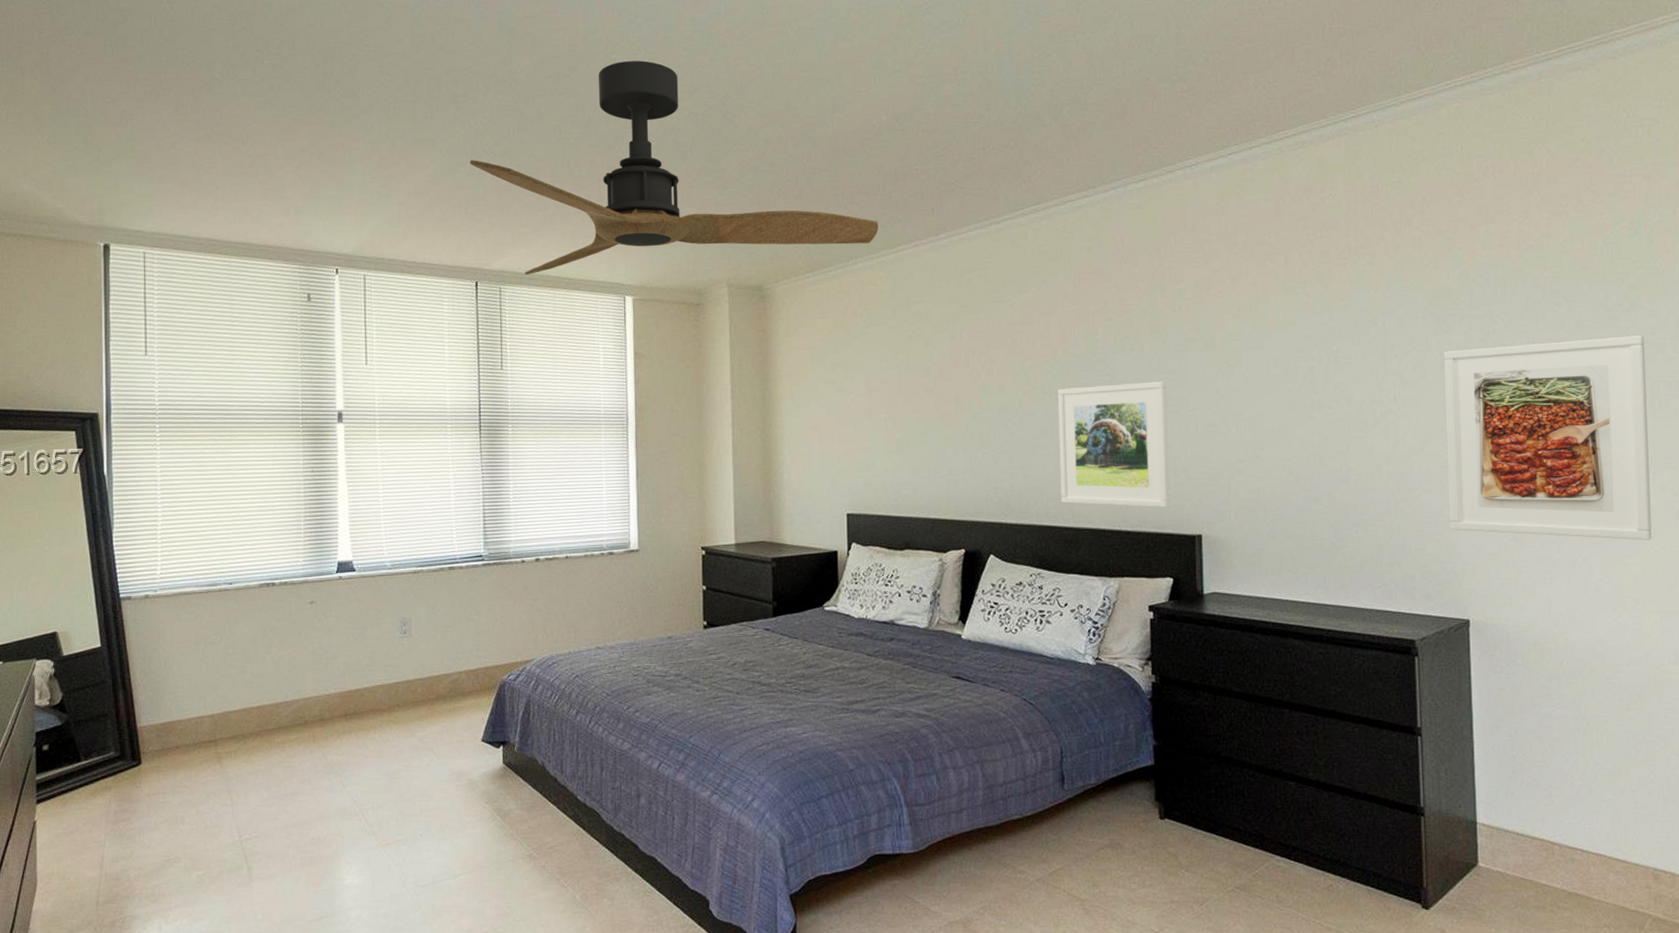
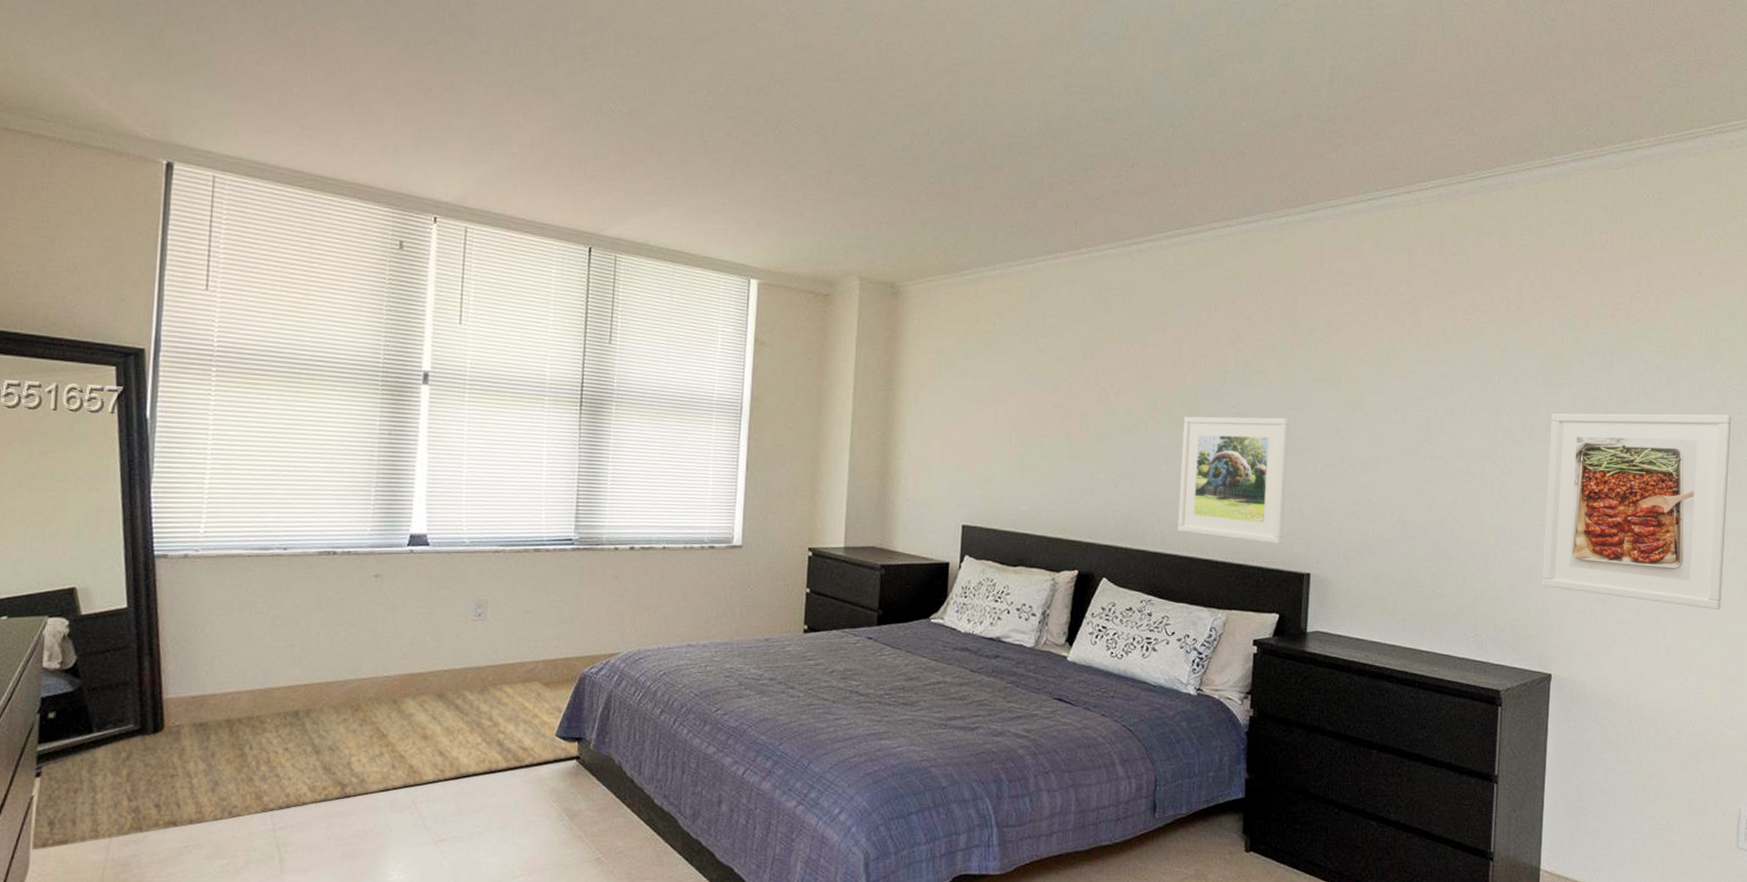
rug: none [37,691,505,870] -> present [32,681,580,851]
ceiling fan: present [470,60,879,275] -> none [593,31,1020,251]

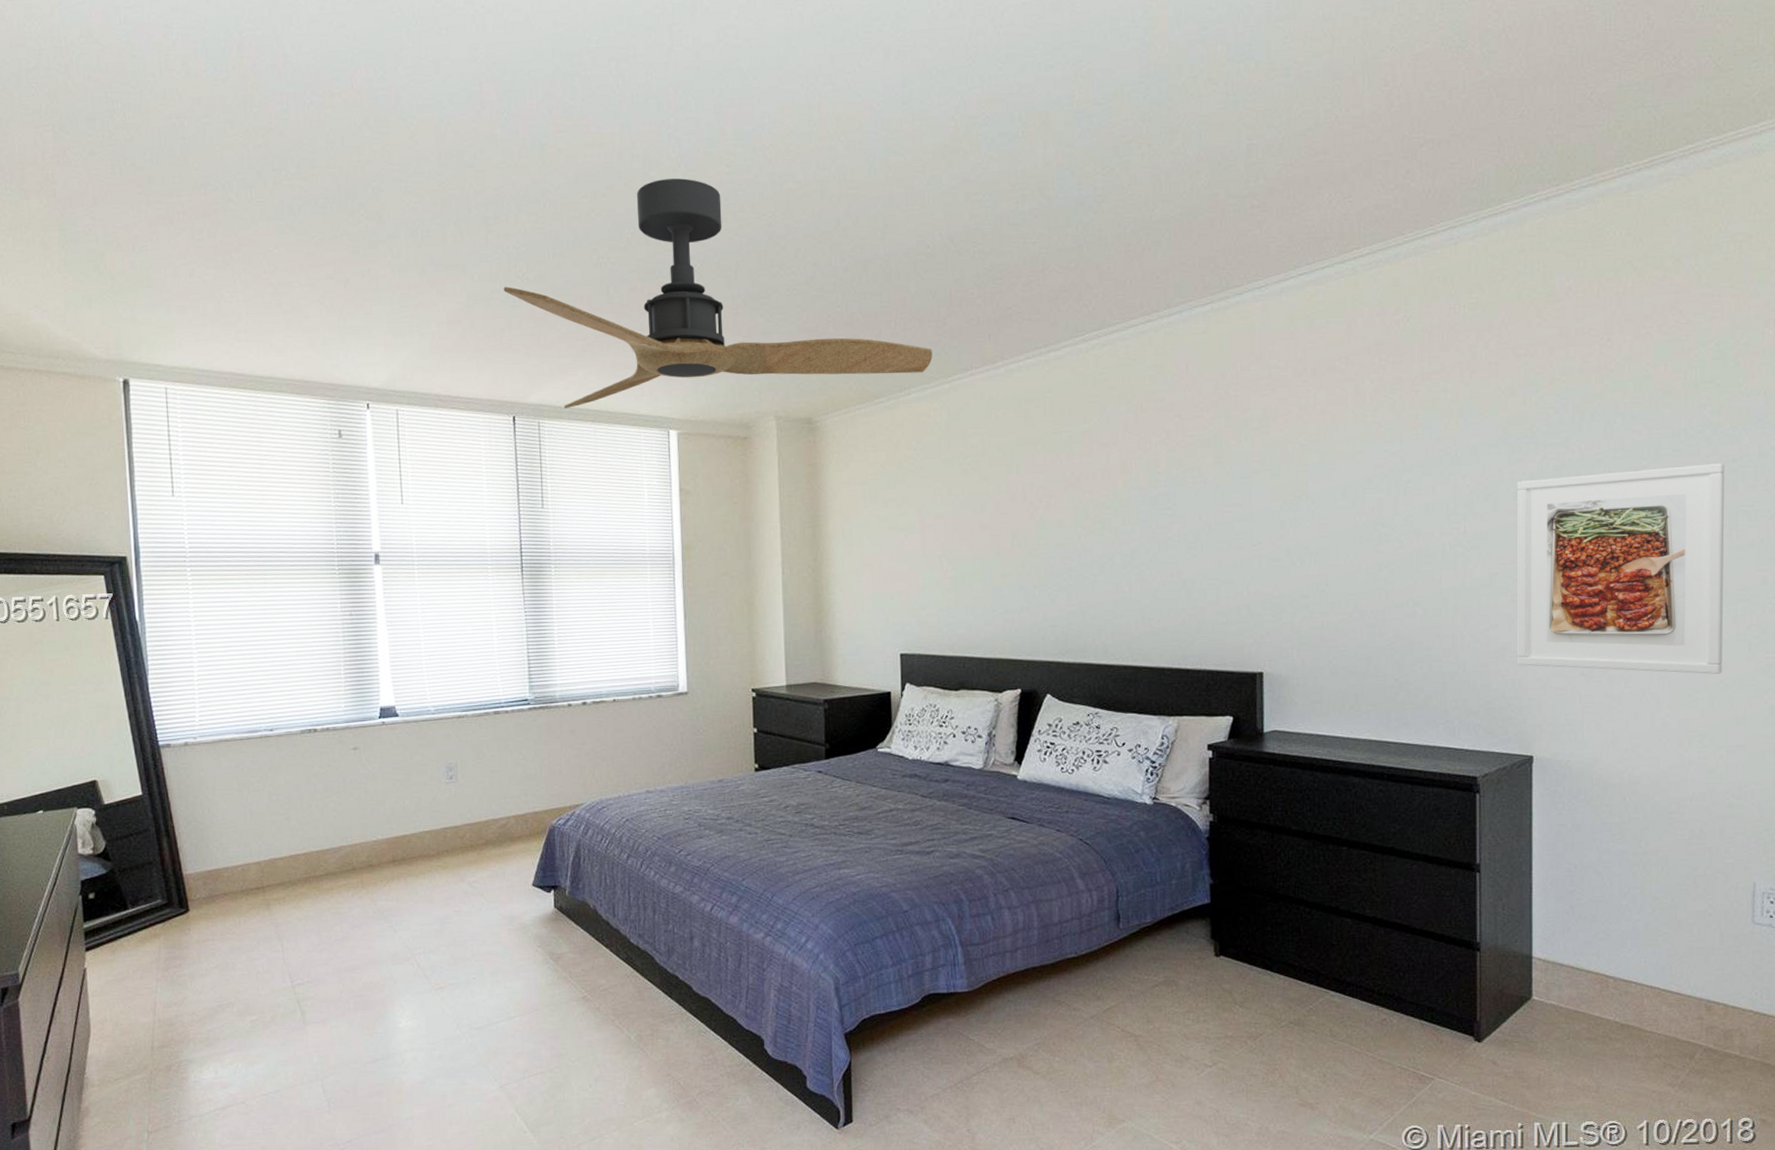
rug: present [32,681,580,851] -> none [88,836,557,1016]
ceiling fan: none [593,31,1020,251] -> present [503,178,933,408]
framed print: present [1177,416,1290,544] -> none [1117,515,1232,645]

